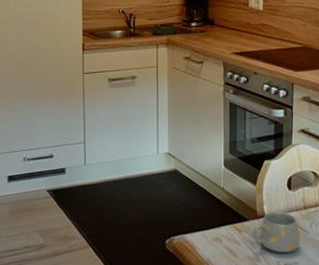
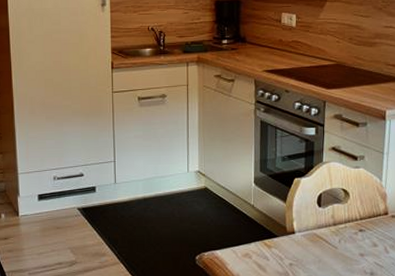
mug: present [252,212,301,252] -> none [281,228,329,267]

